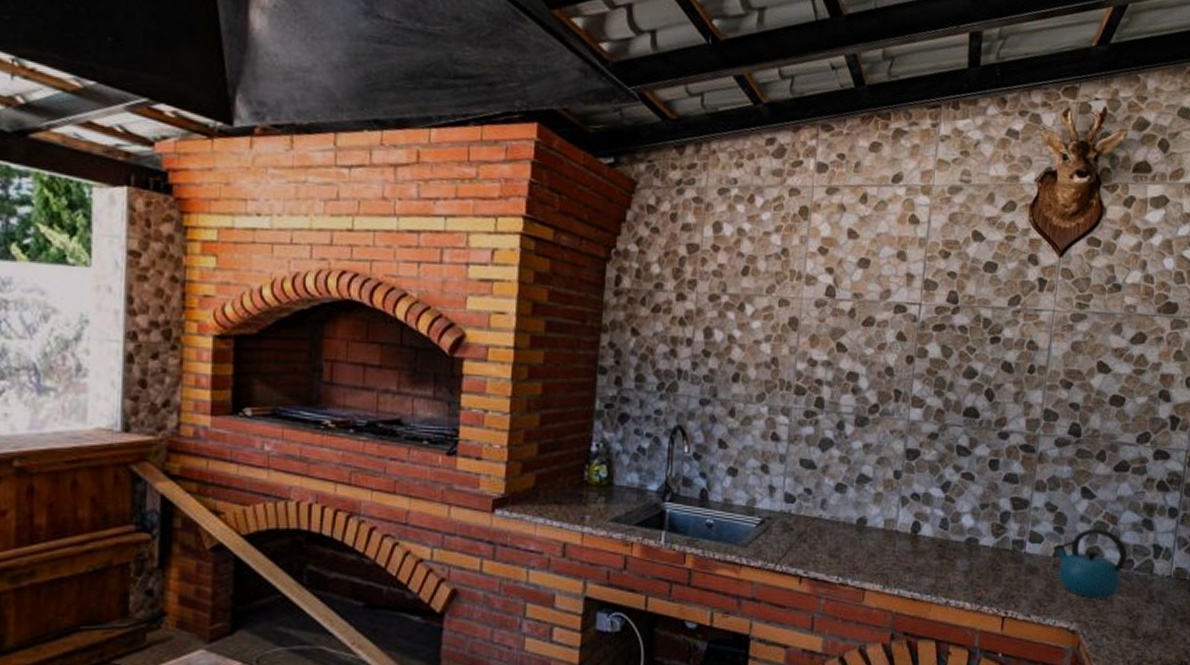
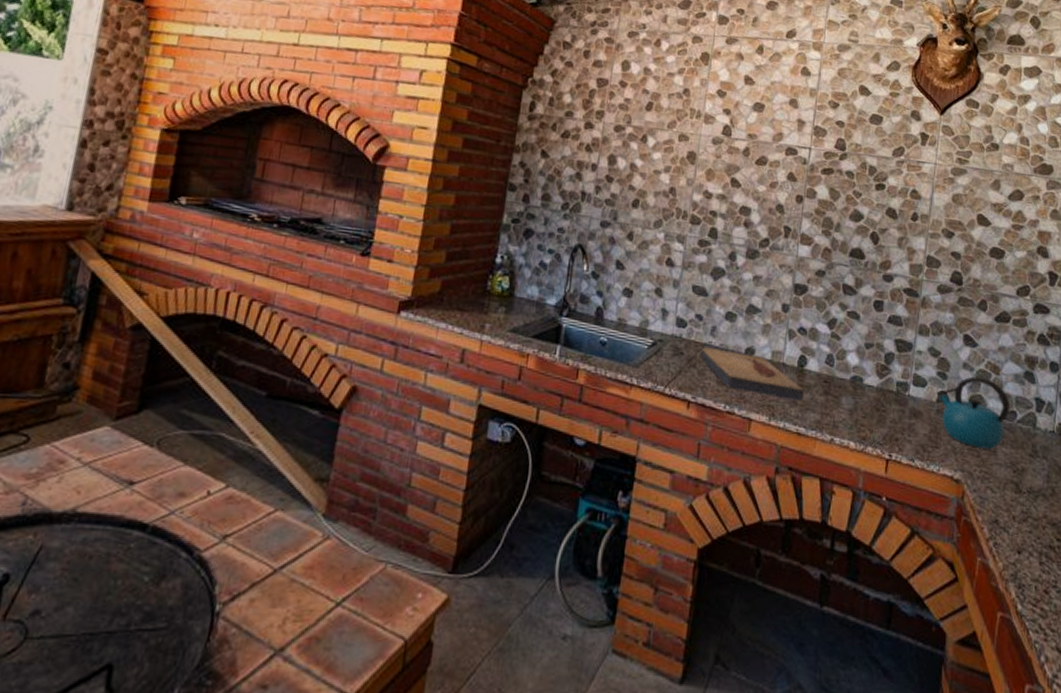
fish fossil: none [811,521,918,568] -> present [700,347,804,402]

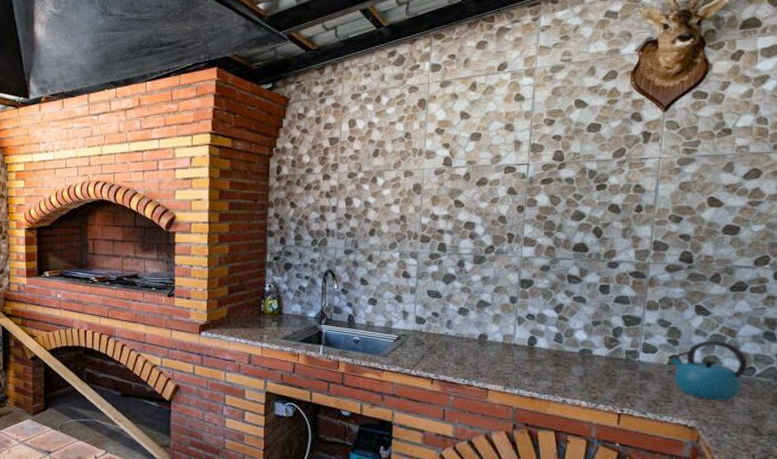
fish fossil: present [700,347,804,402] -> none [439,337,535,373]

